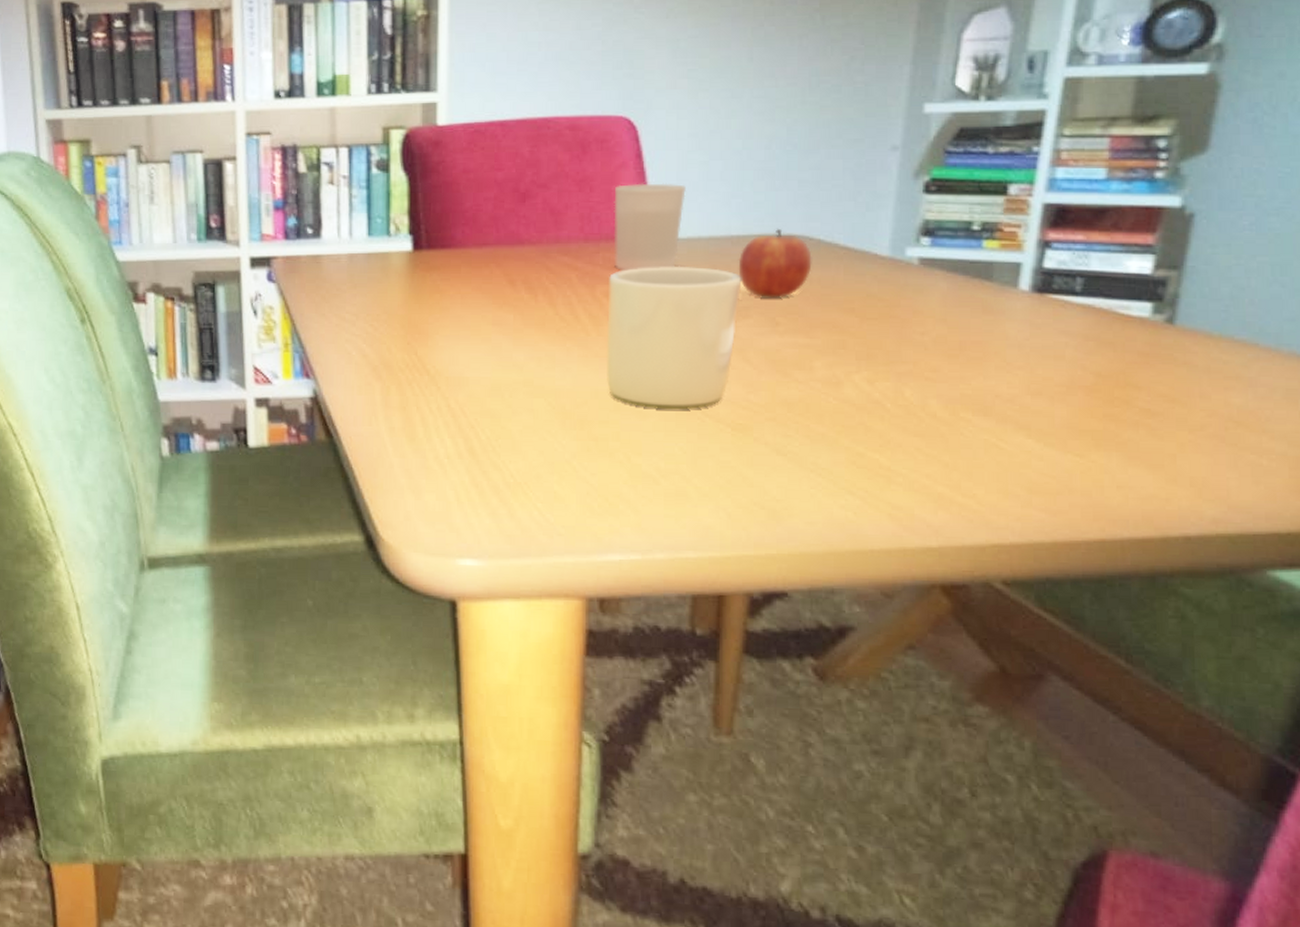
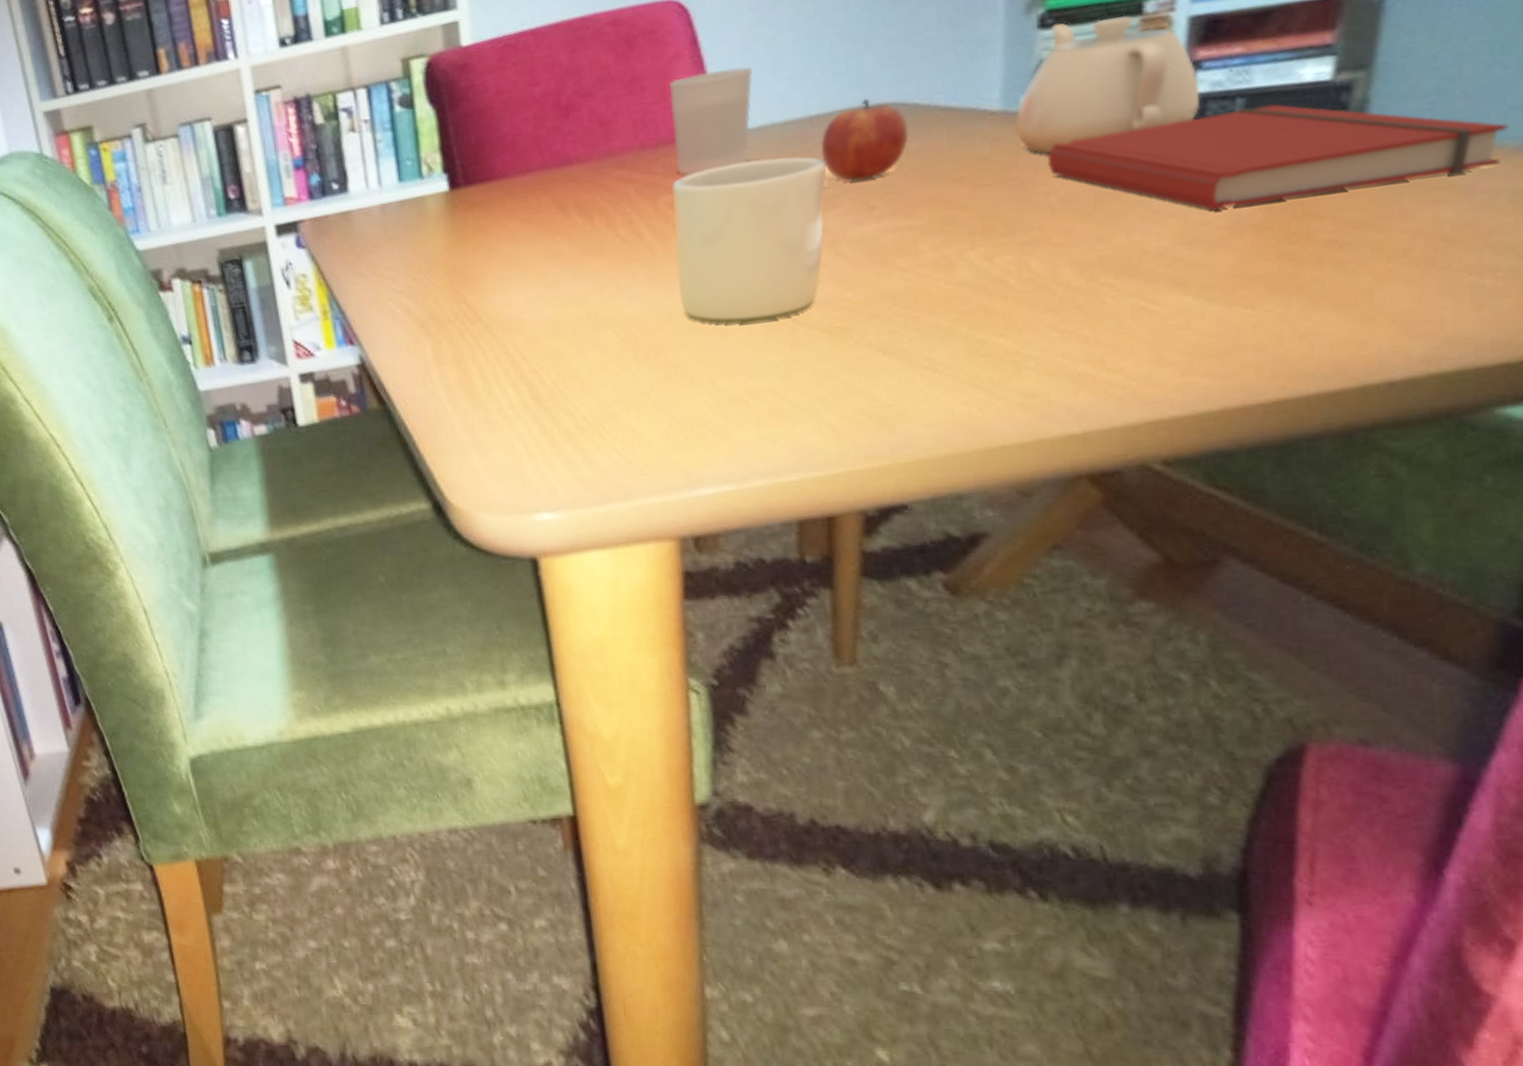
teapot: none [899,191,1049,300] -> present [1014,15,1201,154]
book: none [924,287,1284,370] -> present [1047,104,1508,211]

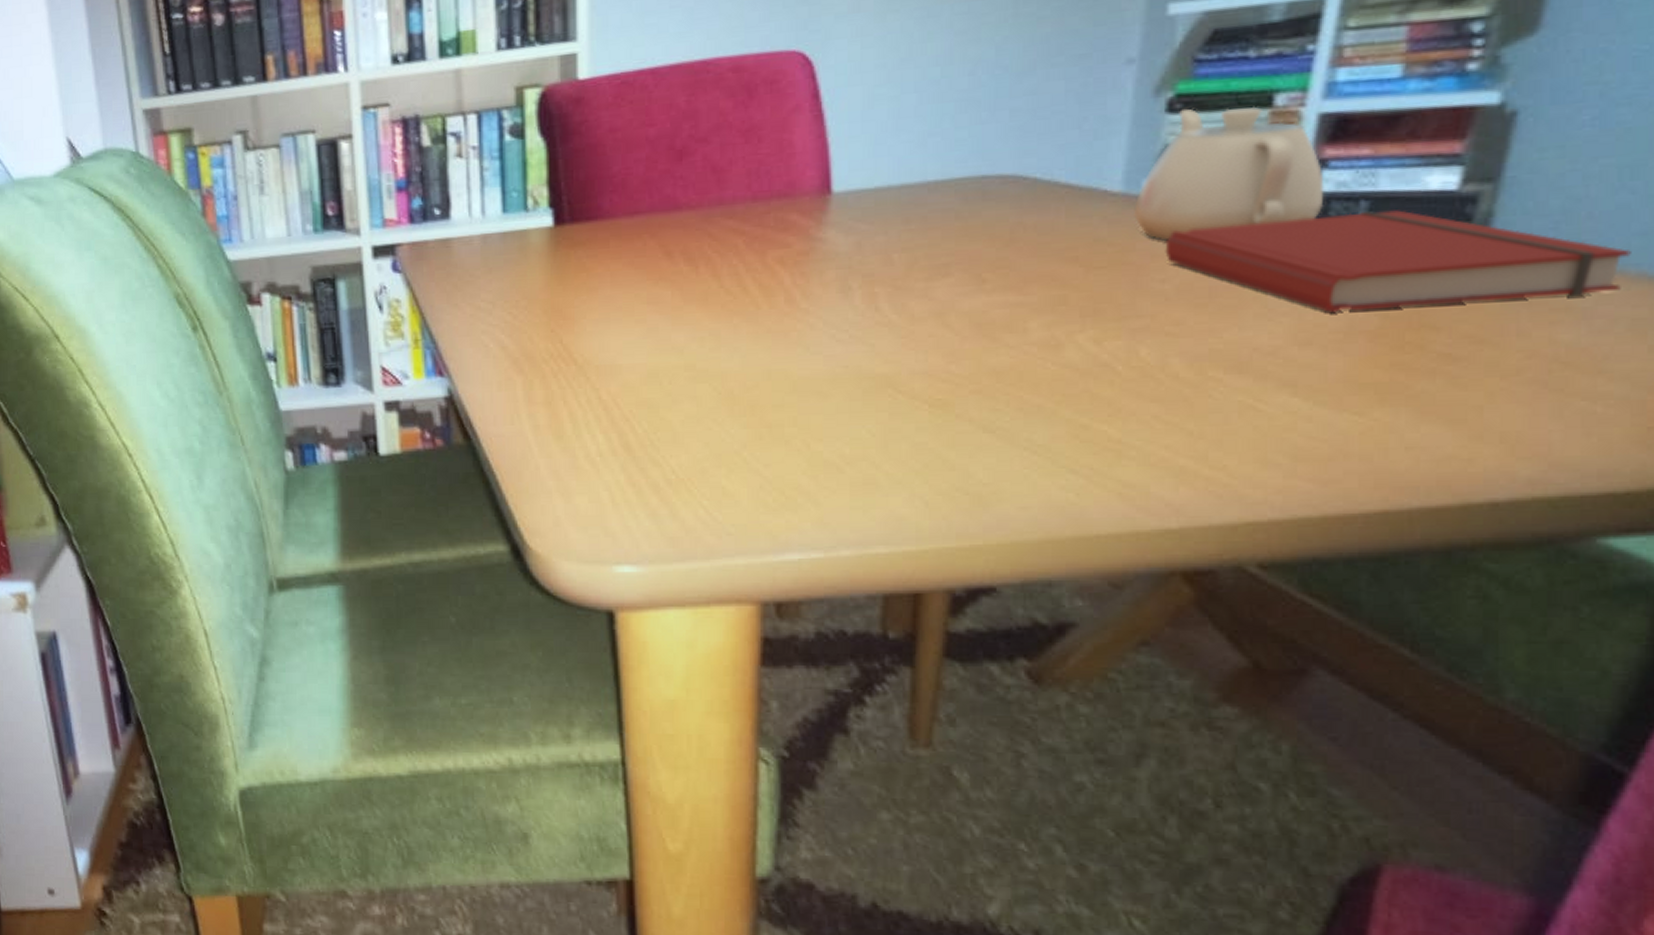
candle holder: present [670,67,753,176] -> none [786,125,872,232]
mug: present [671,156,828,324] -> none [779,221,941,388]
fruit: present [820,98,909,181] -> none [936,168,1027,252]

